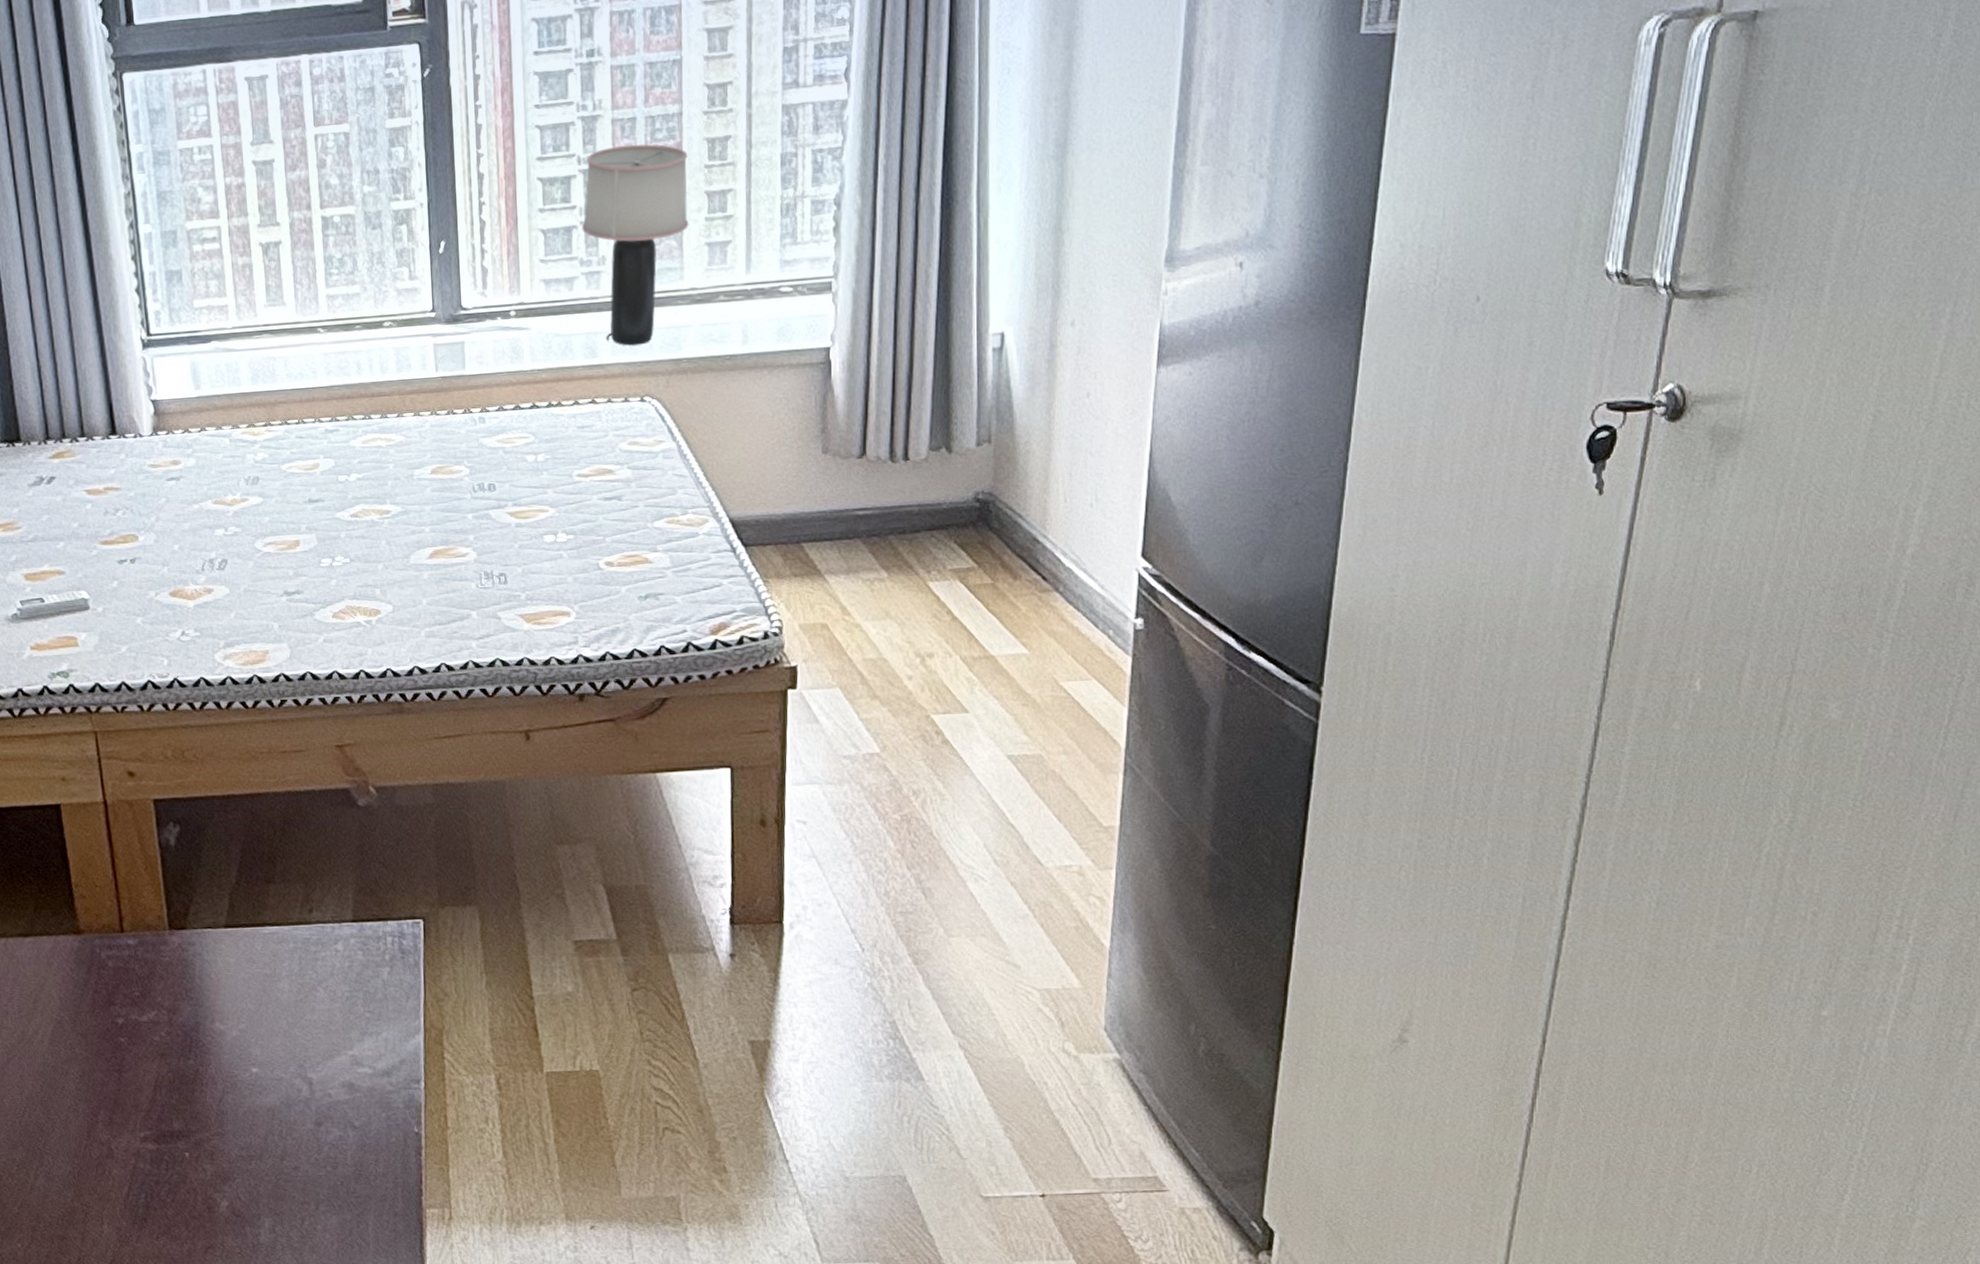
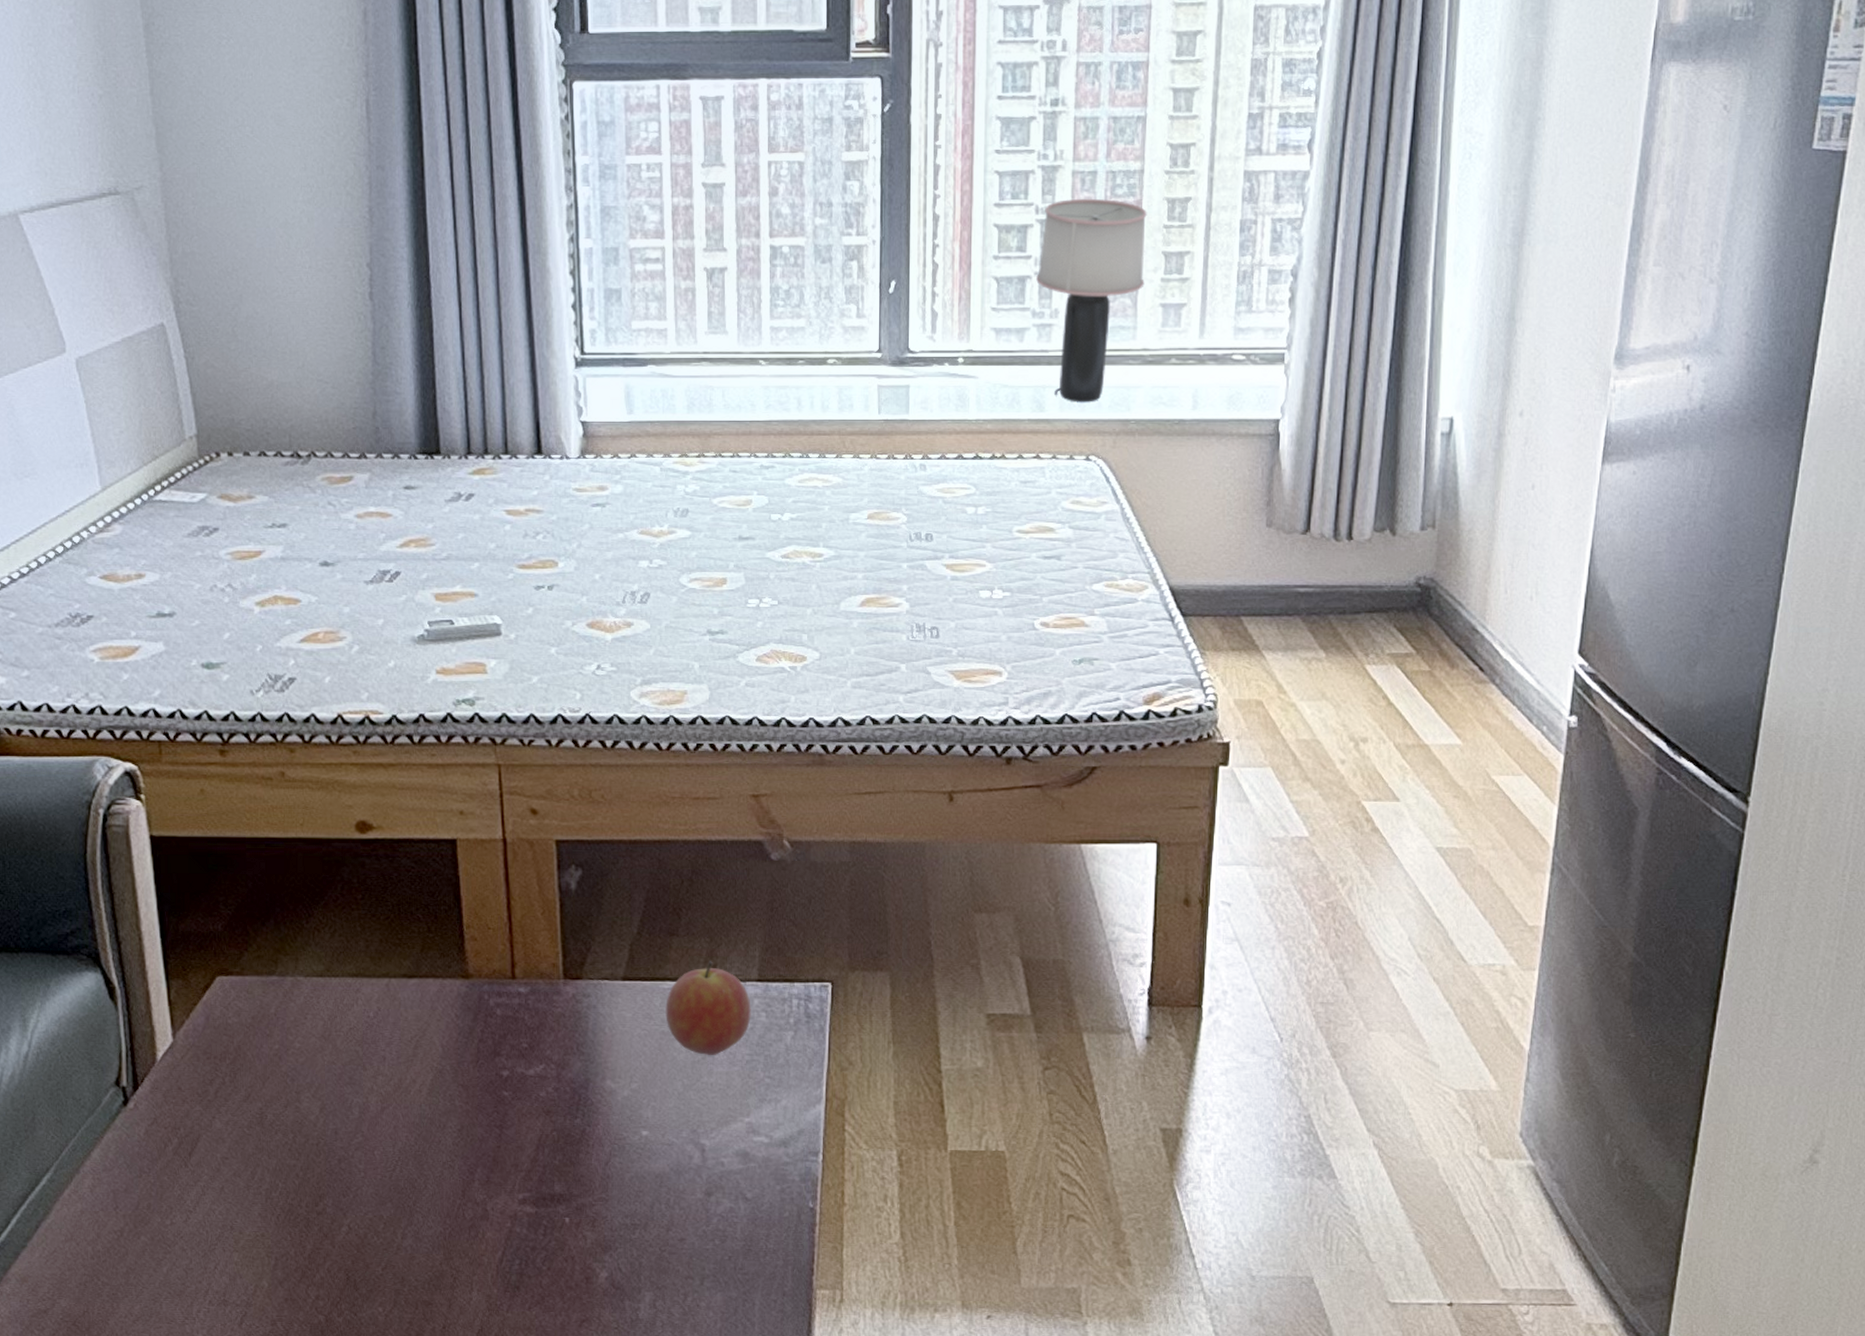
fruit: none [266,905,349,994] -> present [665,961,751,1055]

